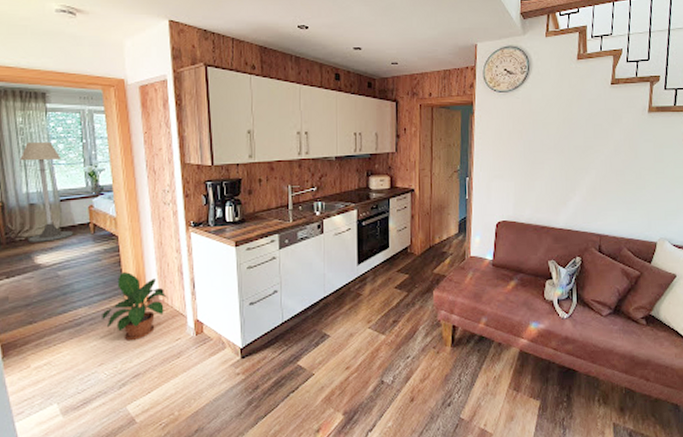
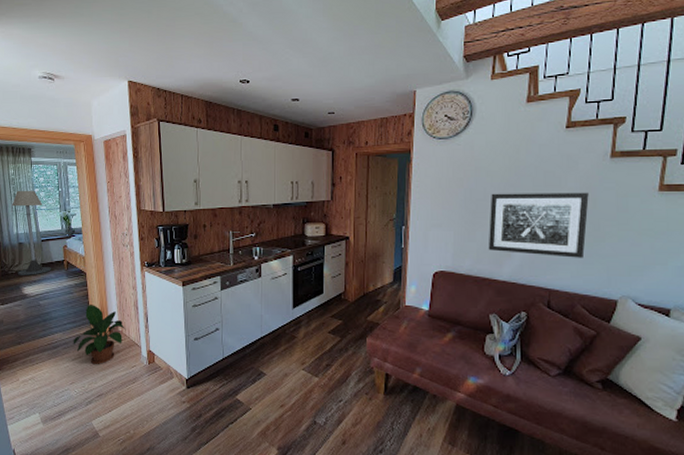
wall art: none [545,144,632,205] -> present [488,192,589,258]

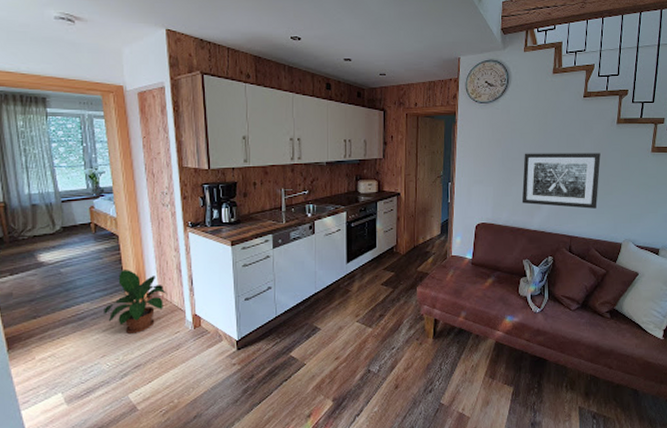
floor lamp: present [12,190,51,275] -> none [21,144,74,241]

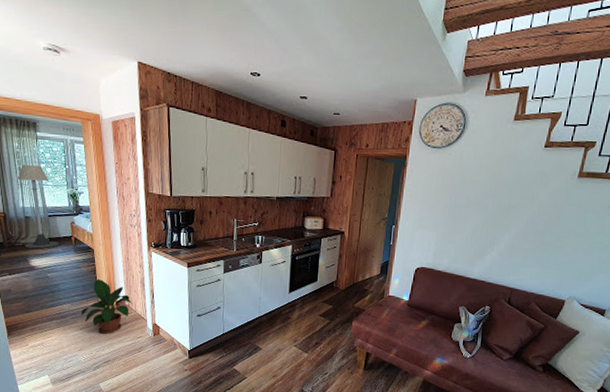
floor lamp: none [21,144,74,241] -> present [17,164,59,249]
wall art: present [521,153,601,209] -> none [464,201,555,263]

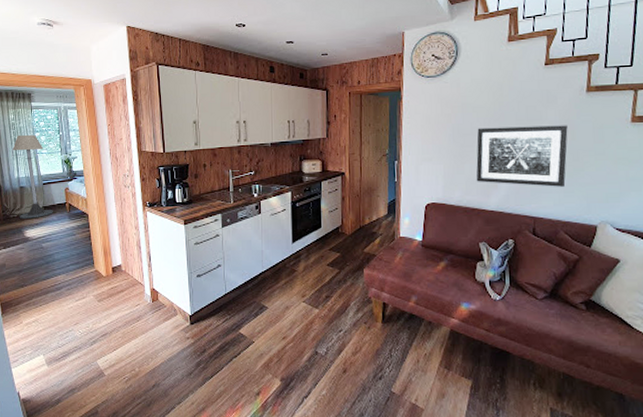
potted plant: present [81,279,133,334] -> none [76,246,129,304]
wall art: none [464,201,555,263] -> present [476,125,568,187]

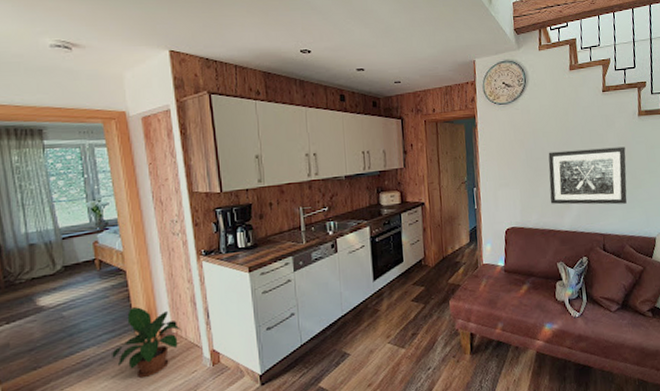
floor lamp: present [12,134,53,219] -> none [17,179,77,284]
potted plant: none [76,246,129,304] -> present [112,307,182,378]

